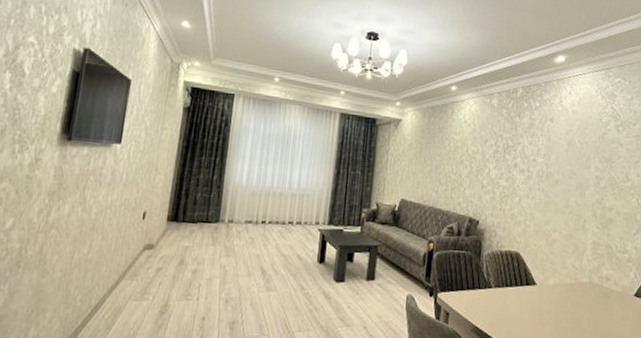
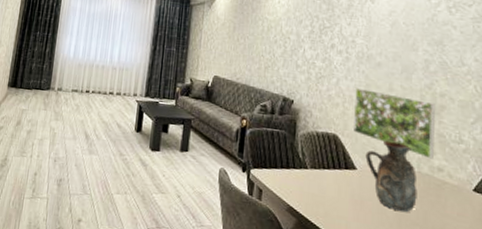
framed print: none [533,205,604,270] -> present [352,87,435,159]
decorative vase: none [544,256,589,322] -> present [365,141,417,213]

